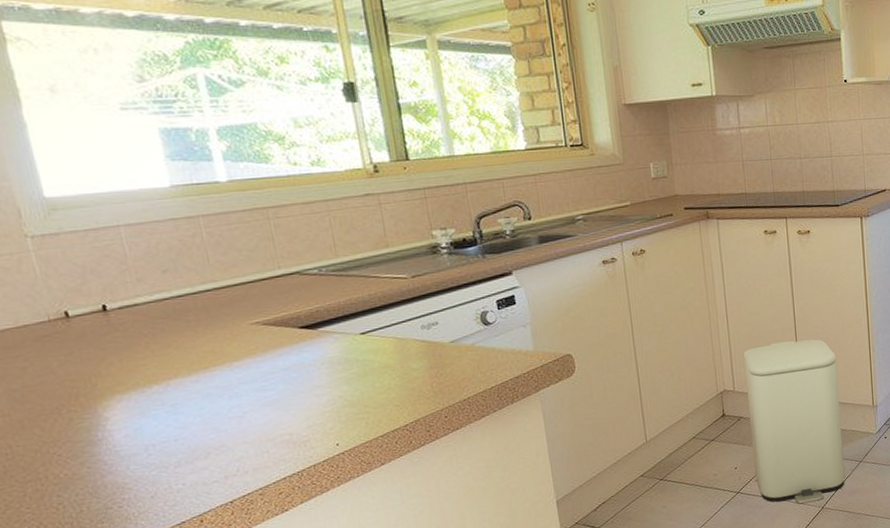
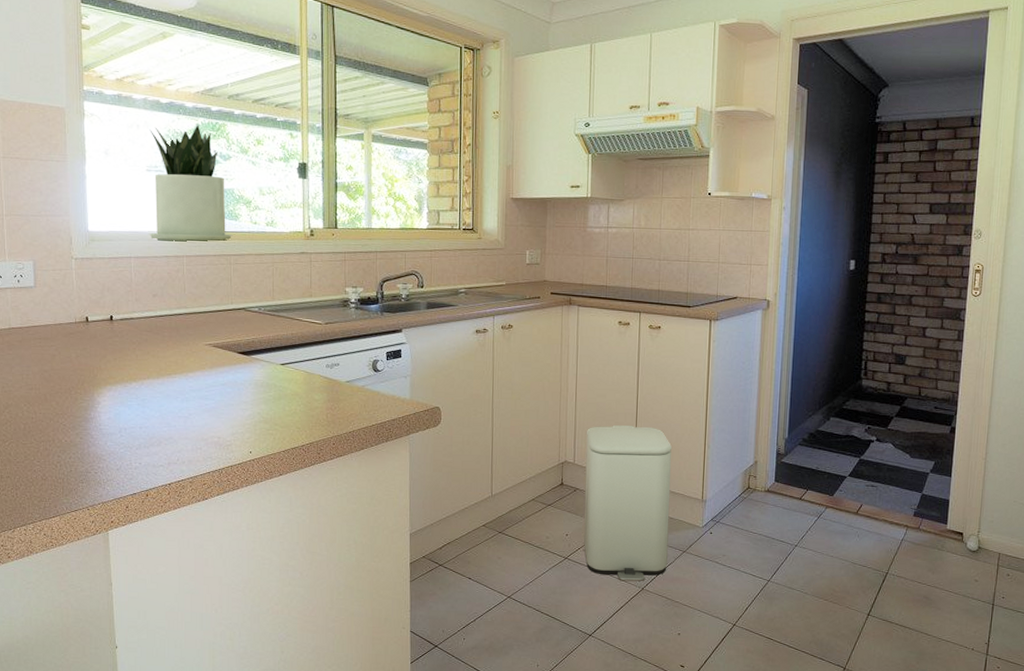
planter: none [115,43,266,200] -> present [149,125,233,242]

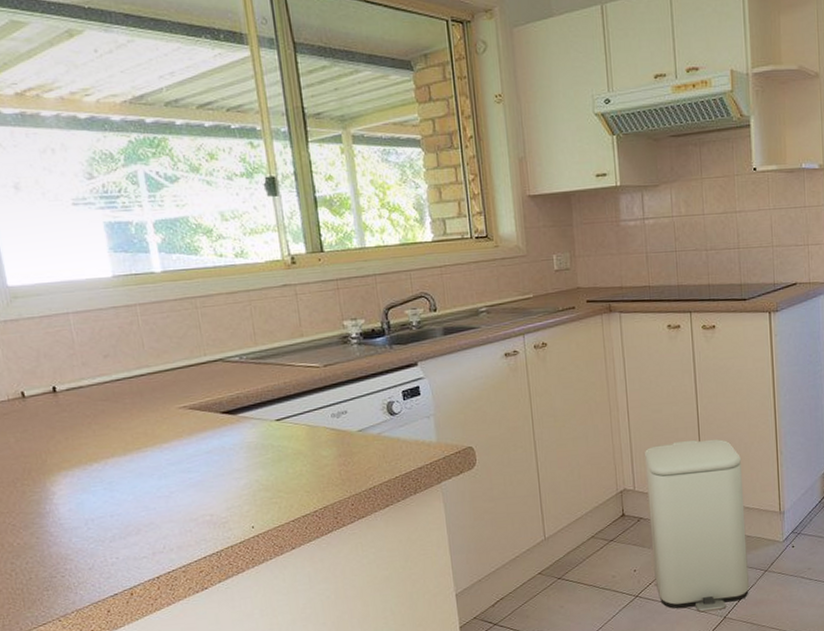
planter: present [149,125,233,242] -> none [69,142,195,289]

